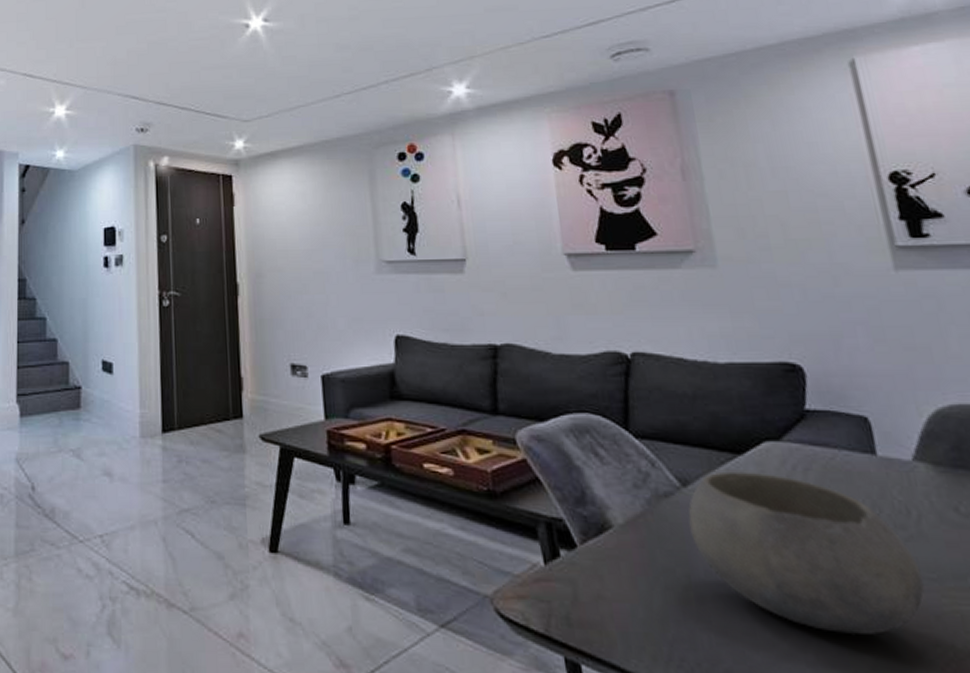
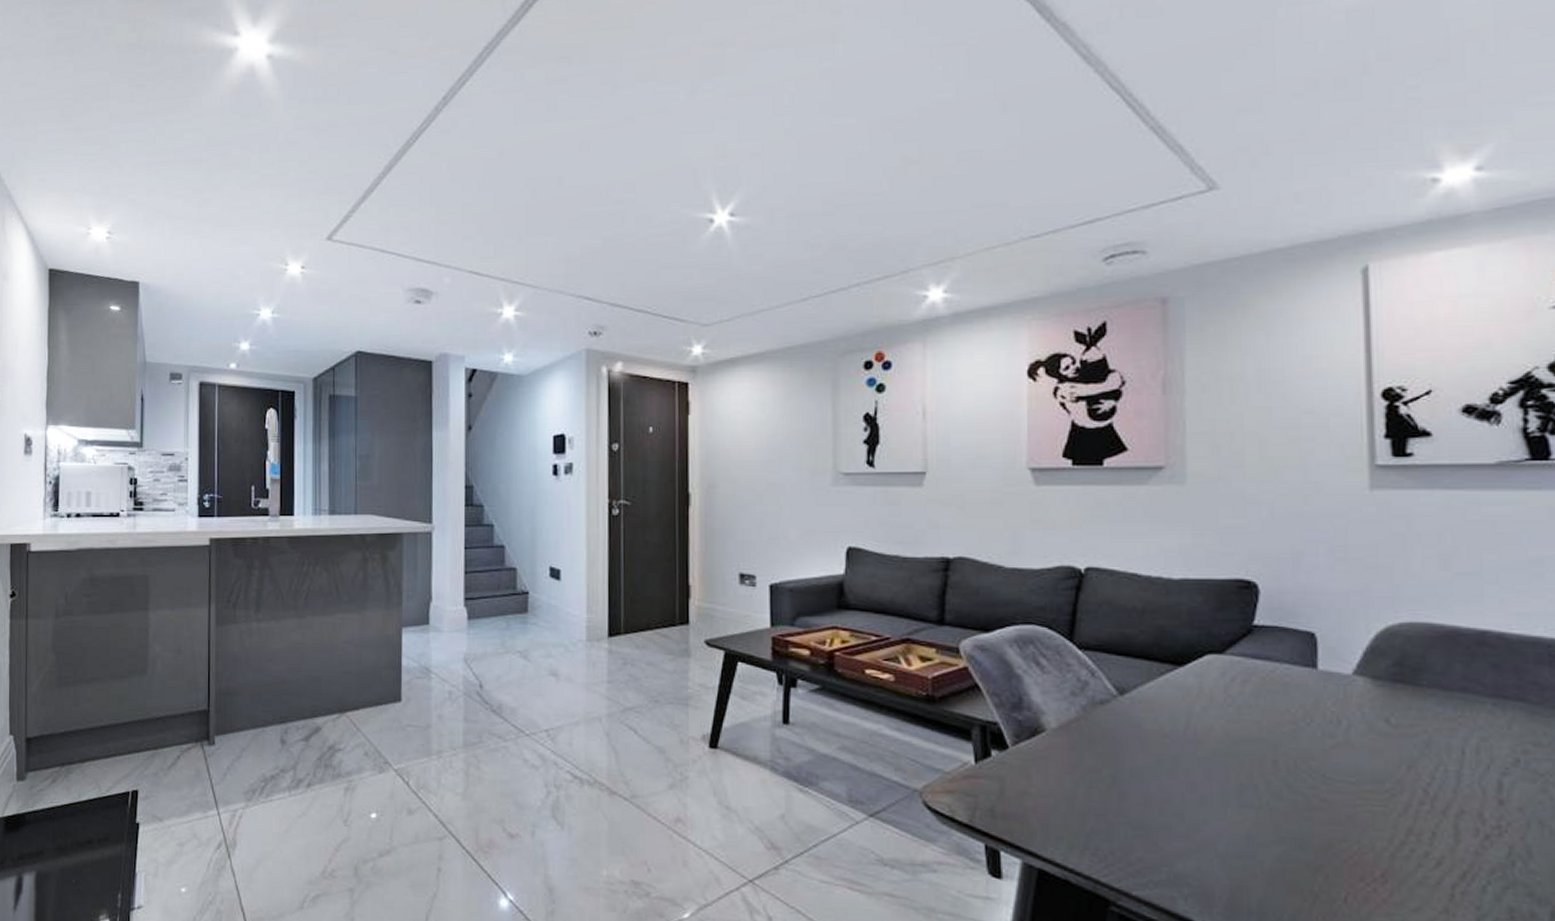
bowl: present [688,471,924,636] -> none [1121,681,1341,831]

